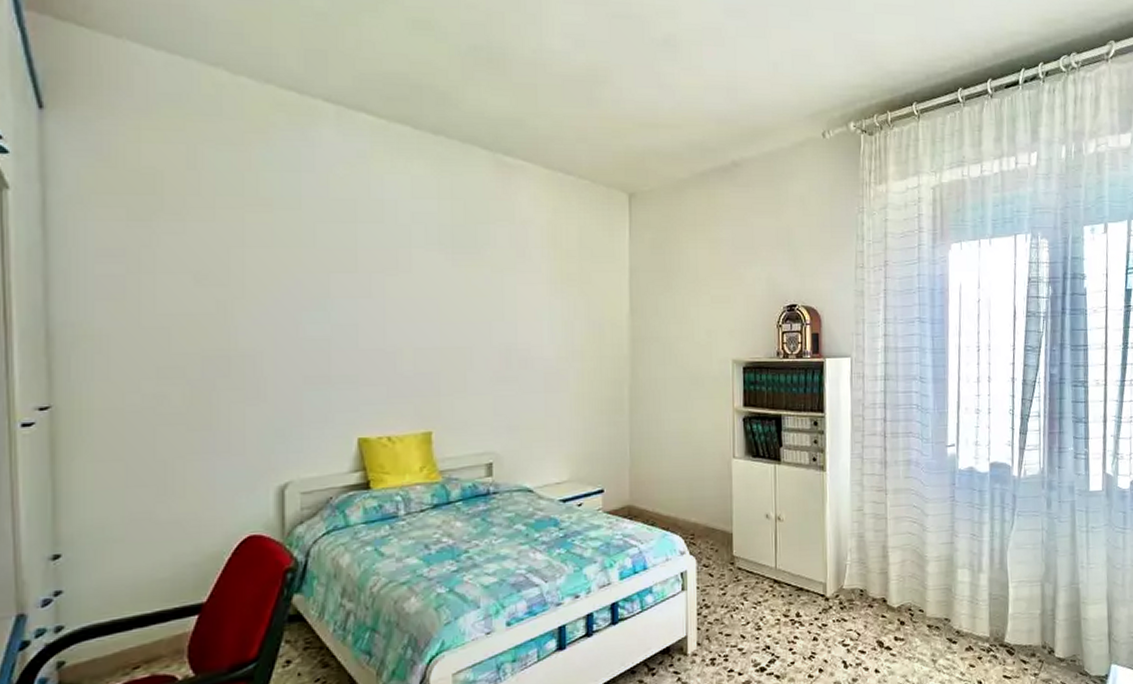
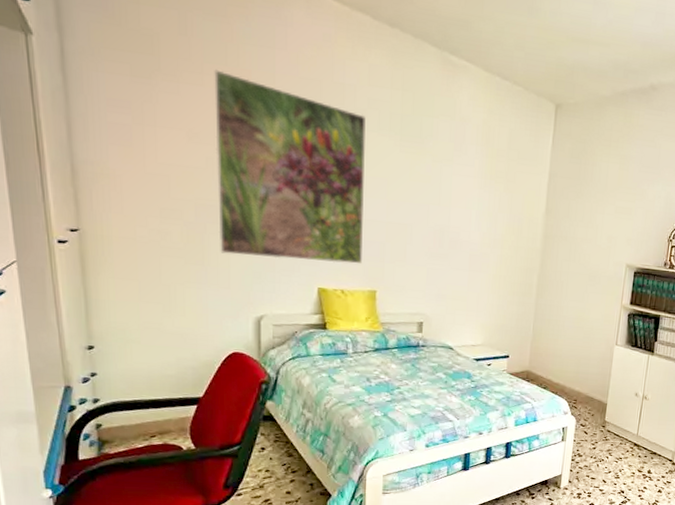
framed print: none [228,201,412,412] -> present [214,69,366,265]

